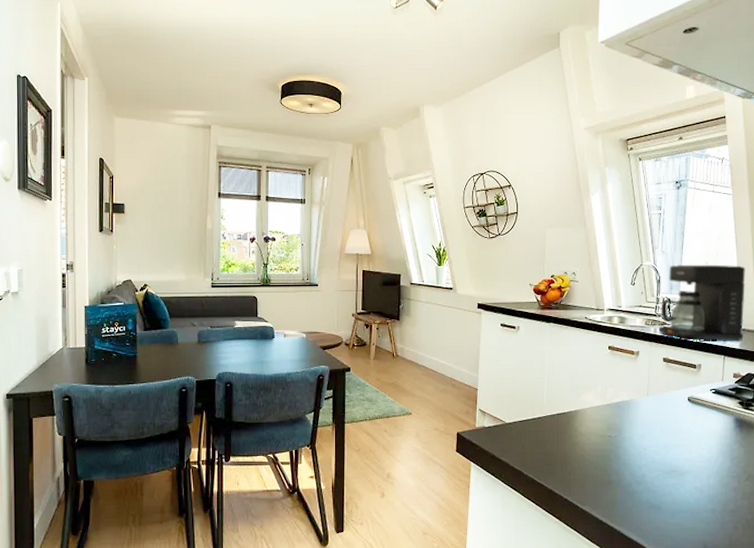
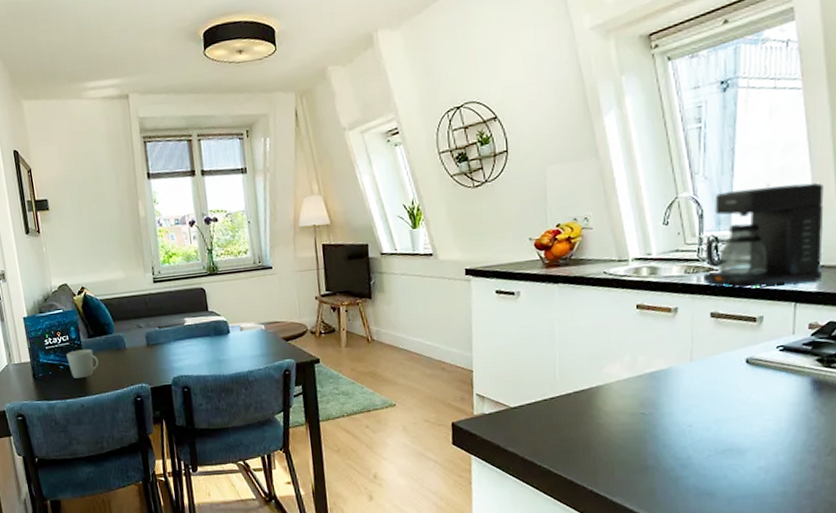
cup: none [121,340,151,366] -> present [66,349,99,379]

